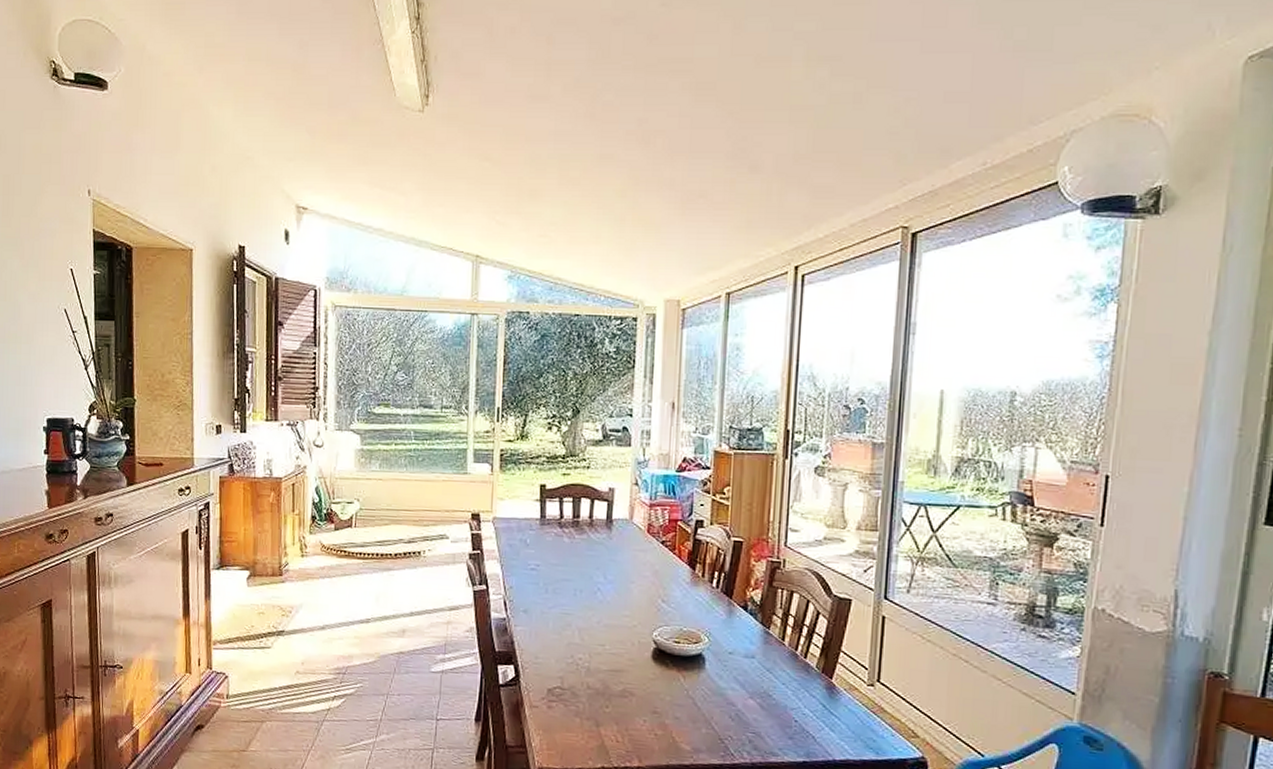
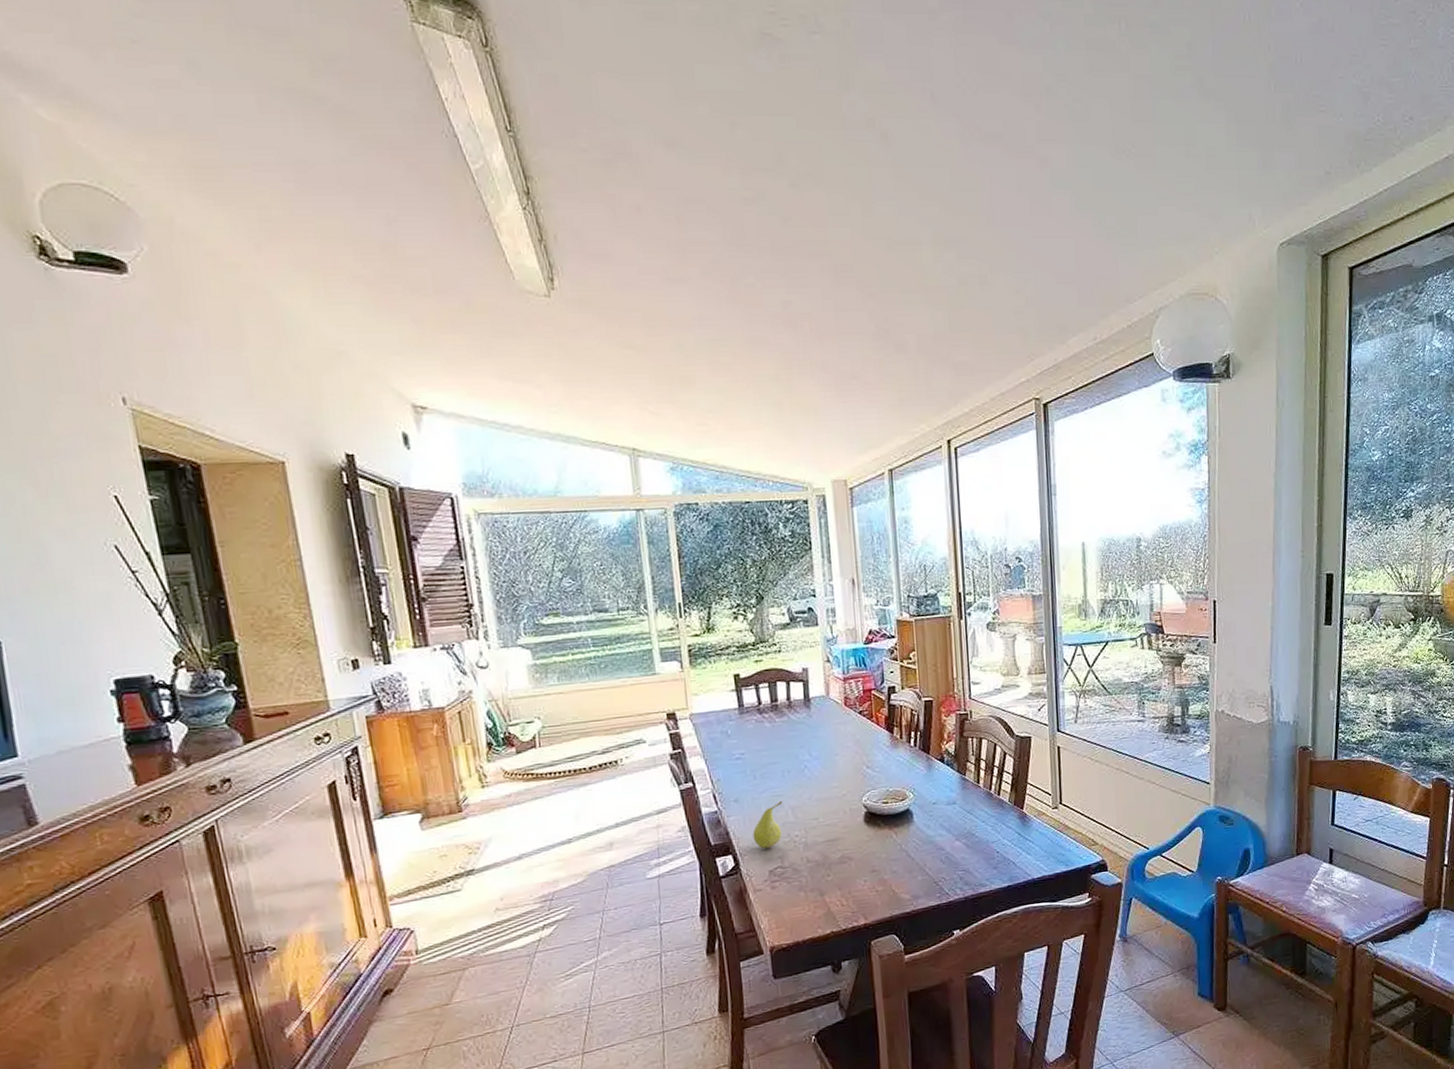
fruit: none [537,619,571,666] -> present [752,800,783,849]

